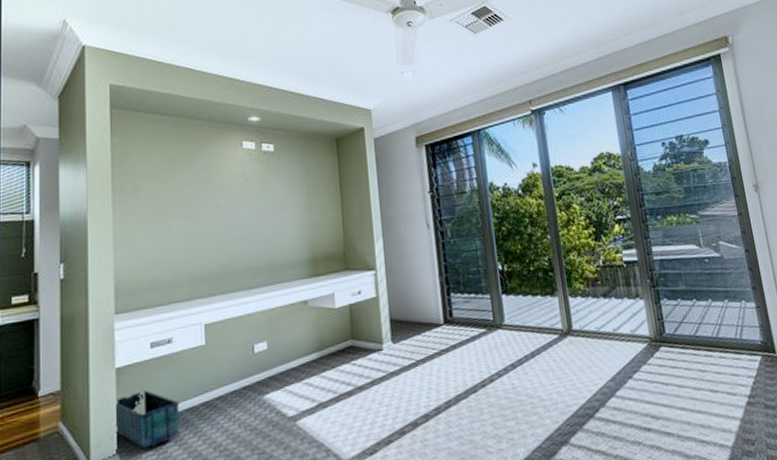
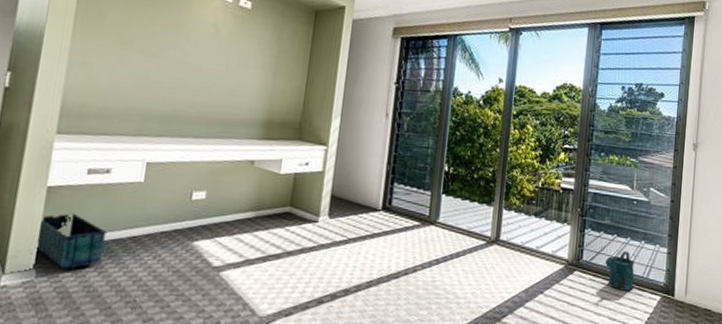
watering can: none [691,314,729,359] -> present [605,251,634,291]

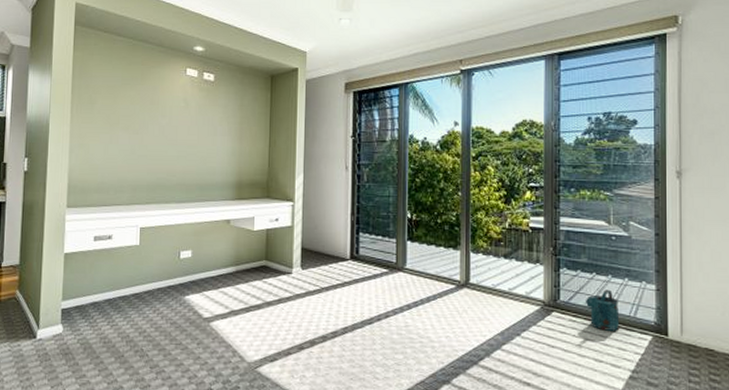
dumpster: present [36,213,107,269] -> none [60,275,114,324]

